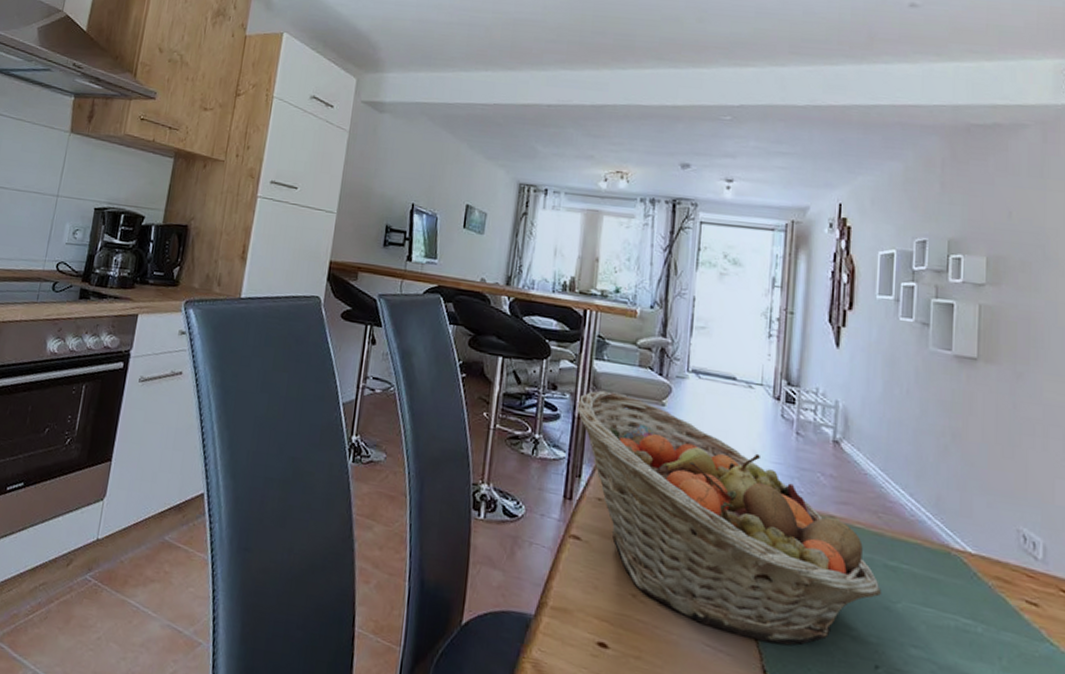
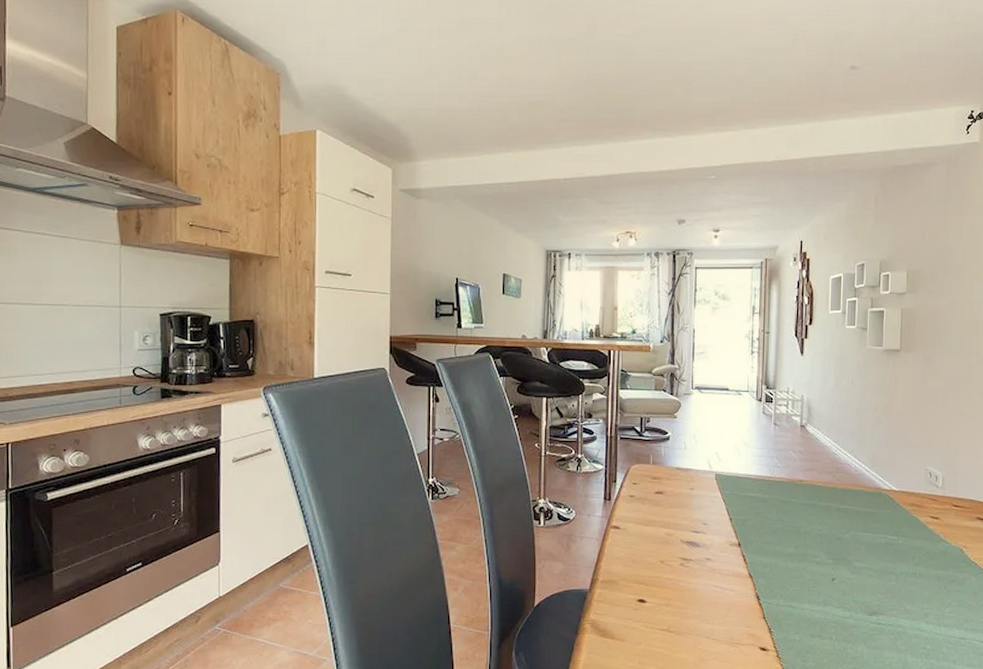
fruit basket: present [577,390,881,646] -> none [609,413,835,577]

